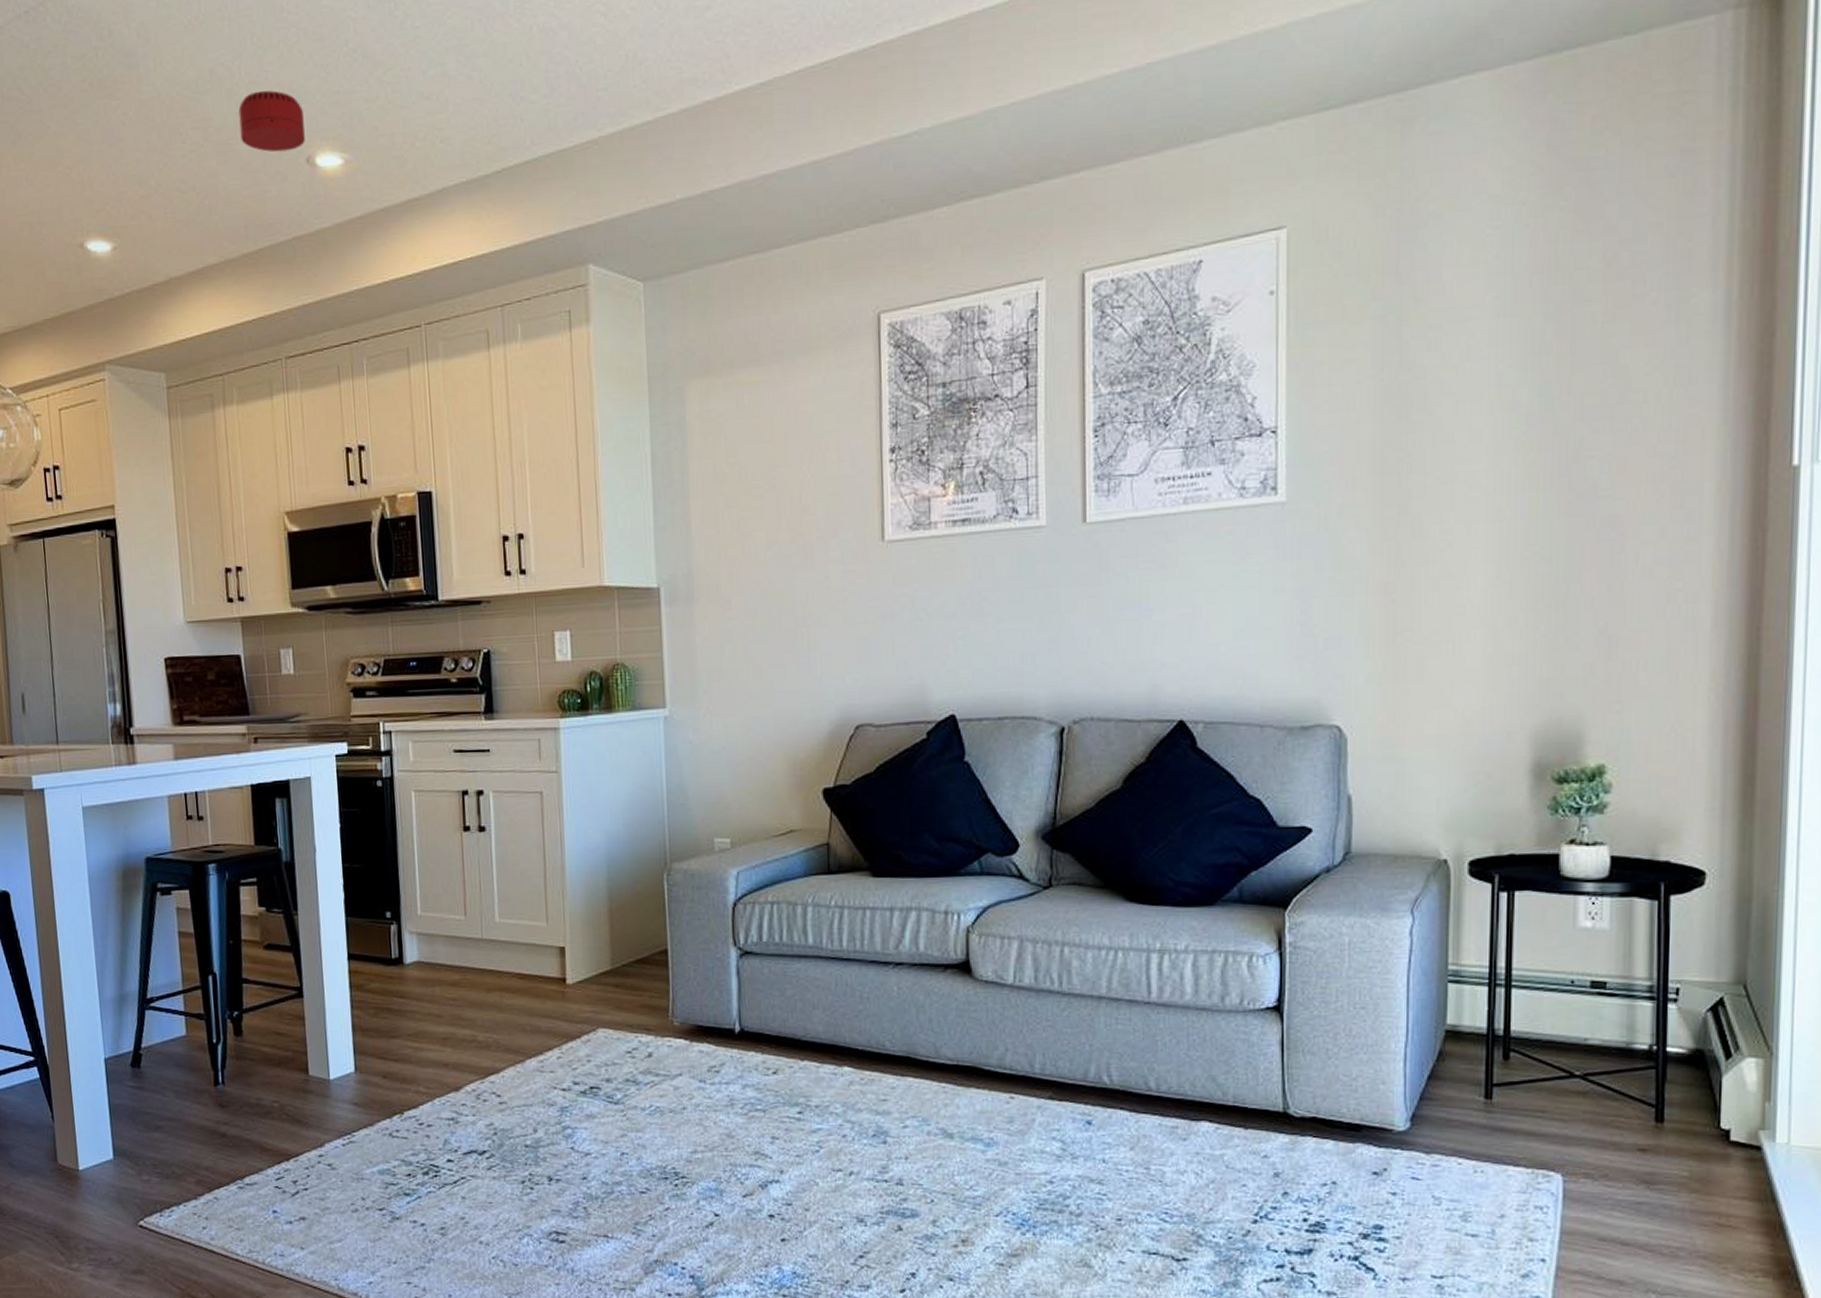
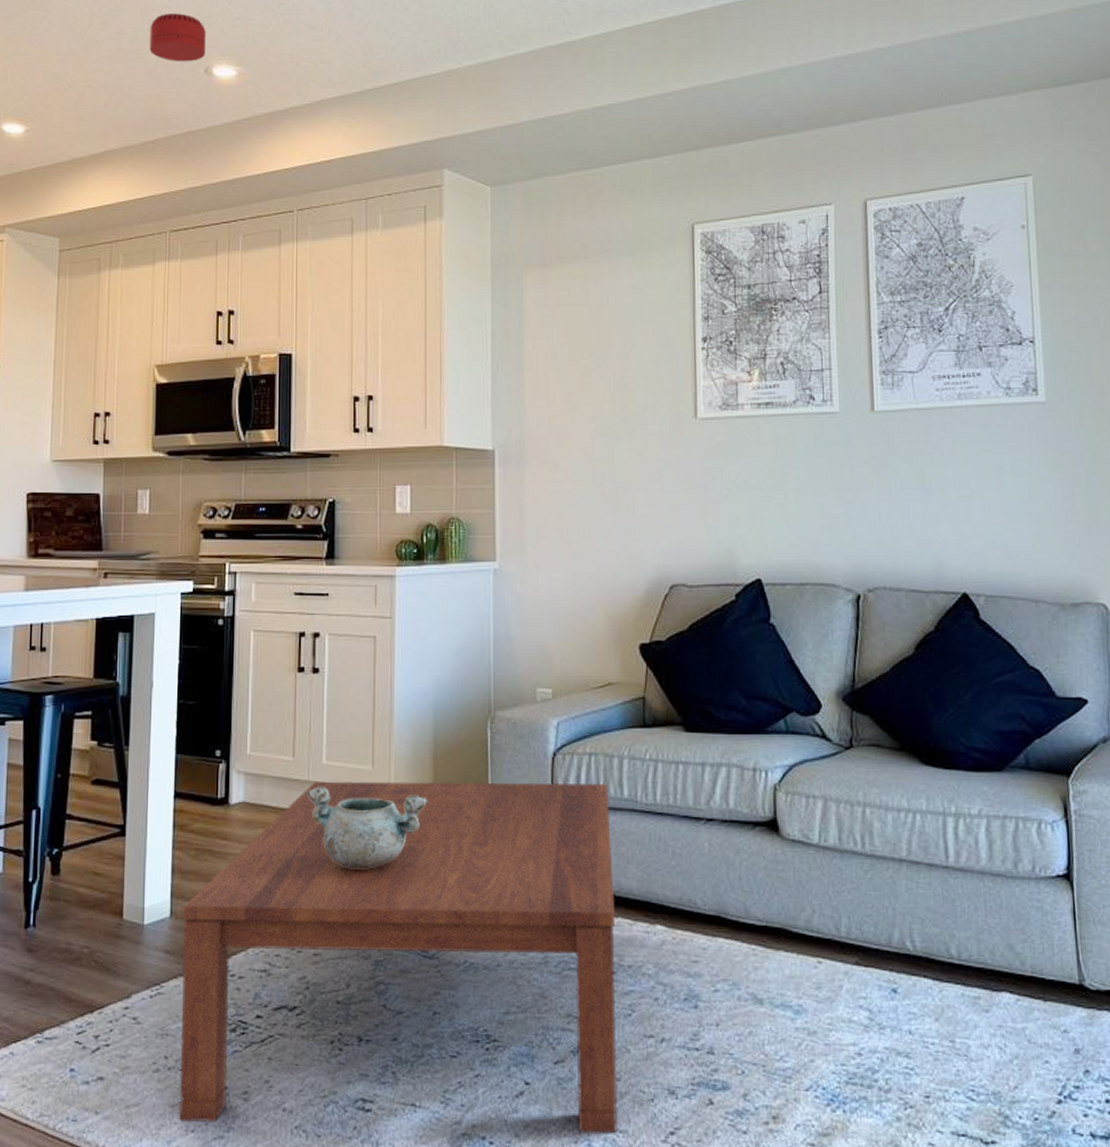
coffee table: none [367,932,807,1258] -> present [179,781,617,1134]
decorative bowl: none [481,944,606,1022] -> present [306,787,428,869]

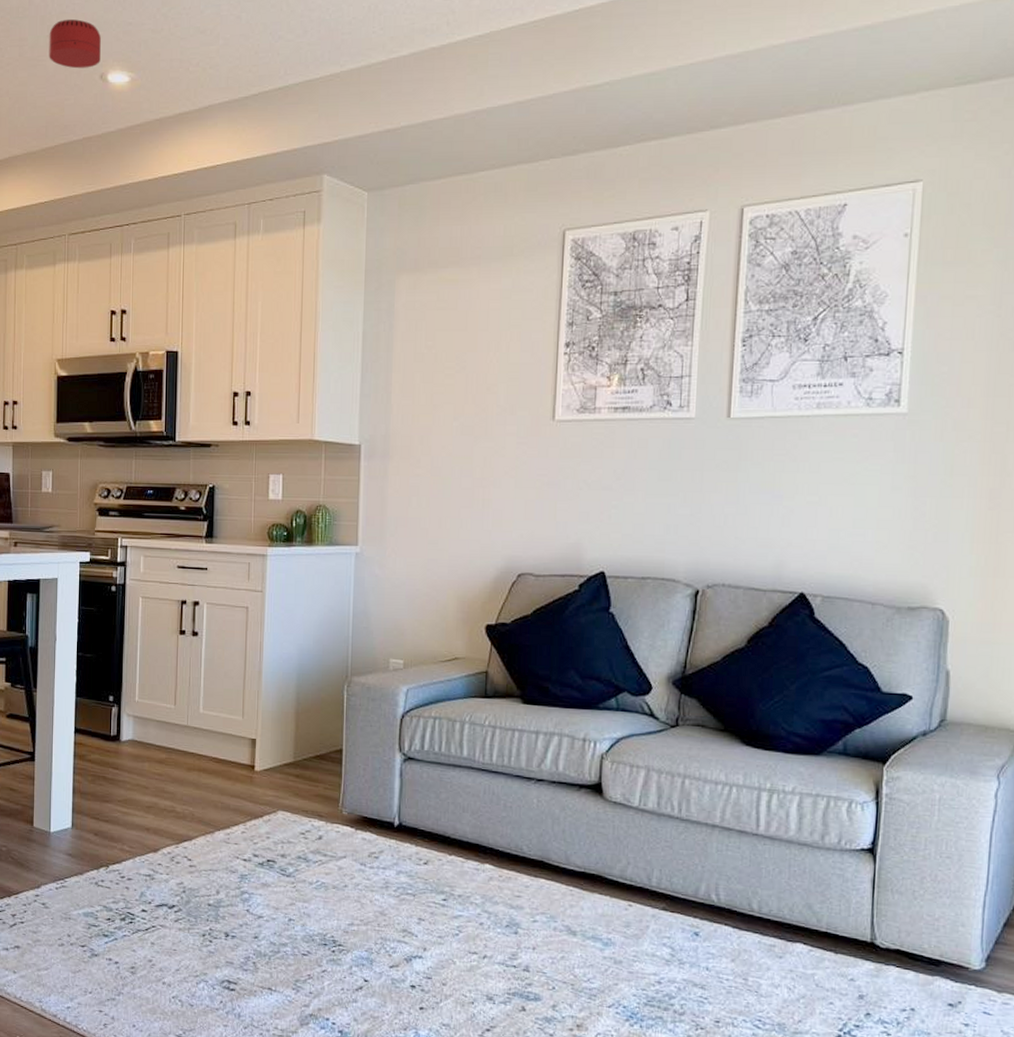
coffee table: present [179,781,617,1134] -> none [79,726,450,1026]
decorative bowl: present [306,787,428,869] -> none [186,731,290,801]

